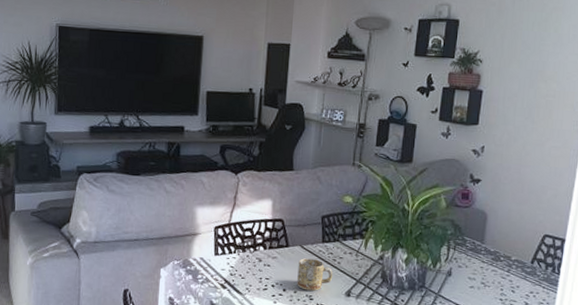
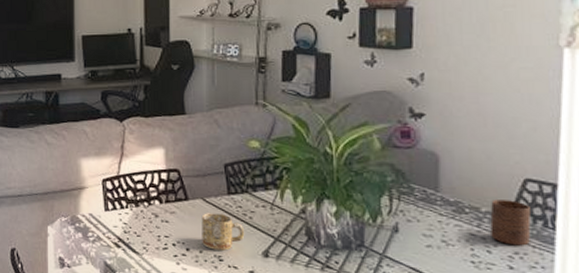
cup: none [516,250,545,287] -> present [490,199,531,246]

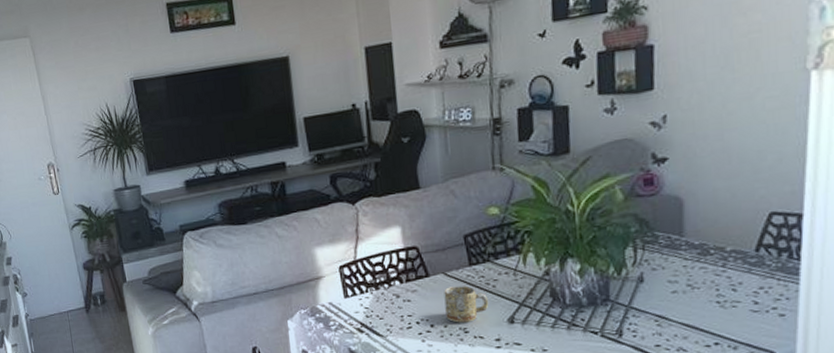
cup: present [490,199,531,246] -> none [735,236,776,281]

